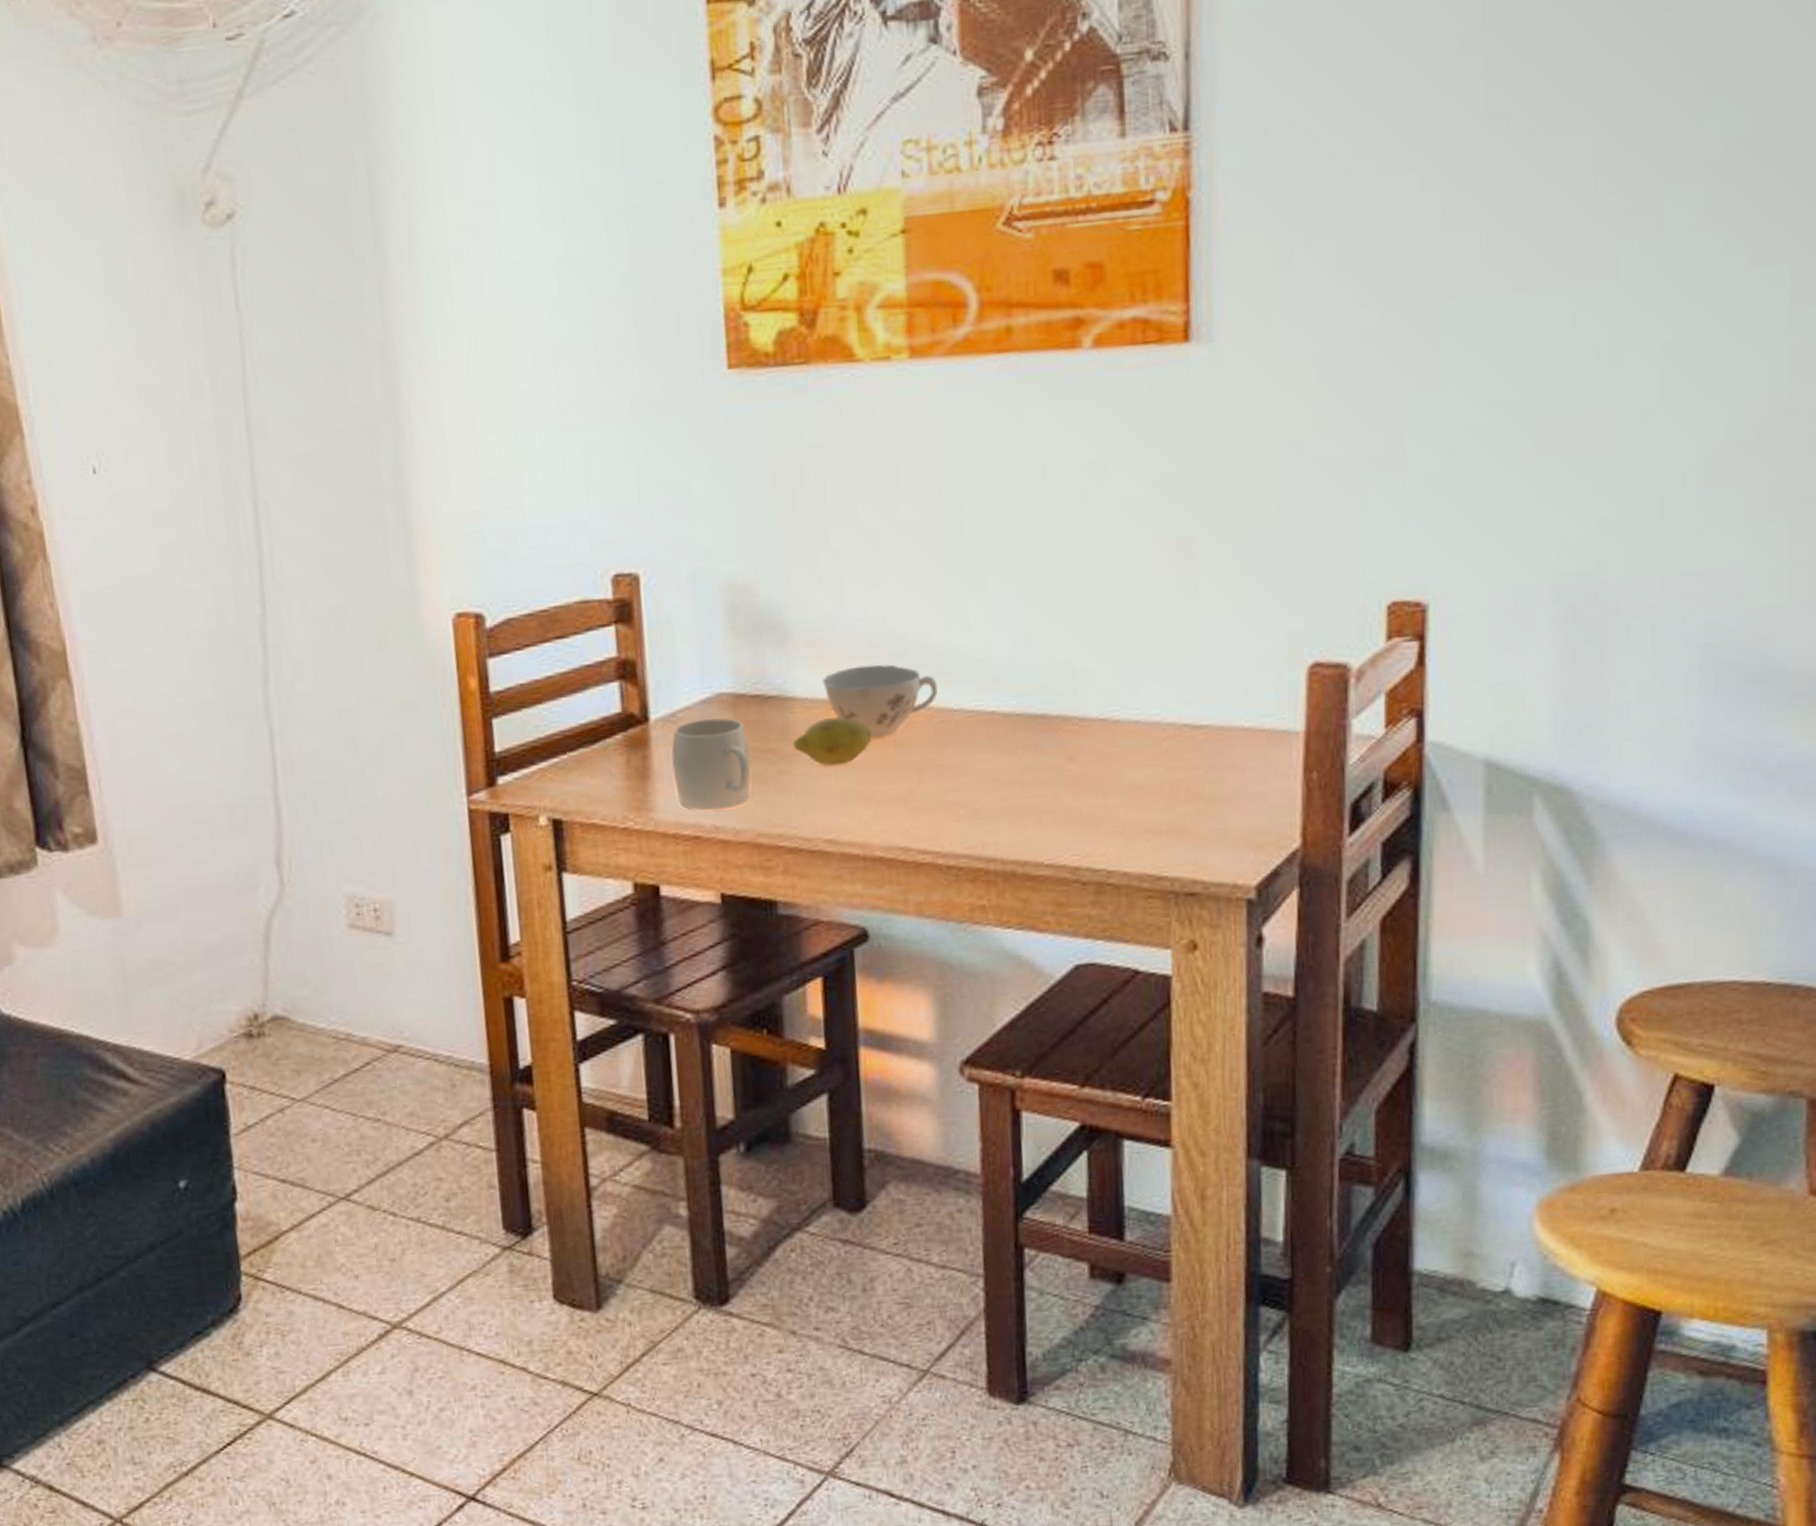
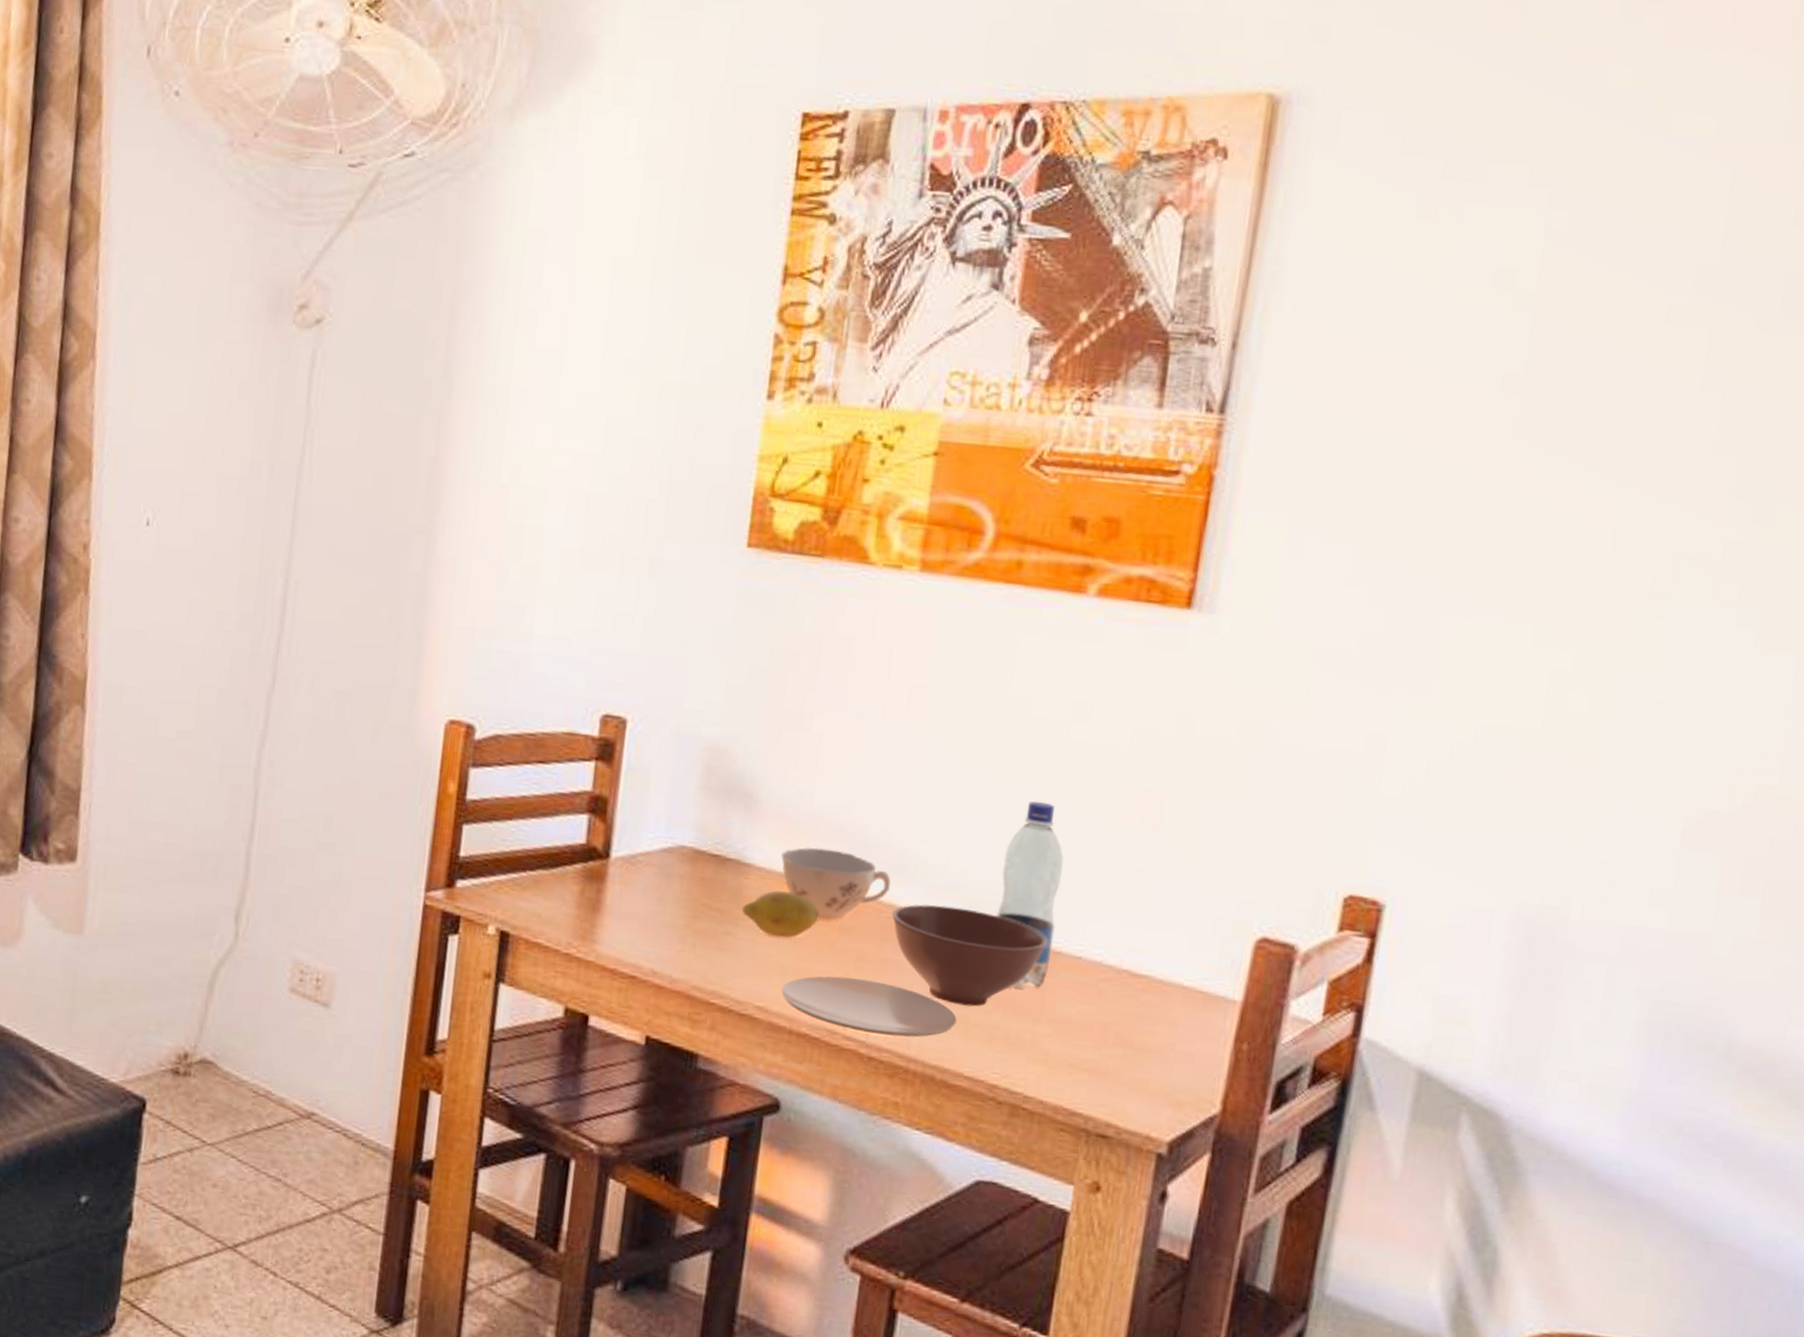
mug: present [671,718,751,812] -> none [622,866,700,957]
plate: none [847,789,1028,843] -> present [781,976,957,1037]
bowl: none [944,696,1104,796] -> present [891,904,1048,1007]
bottle: none [1045,571,1110,766] -> present [996,801,1064,989]

